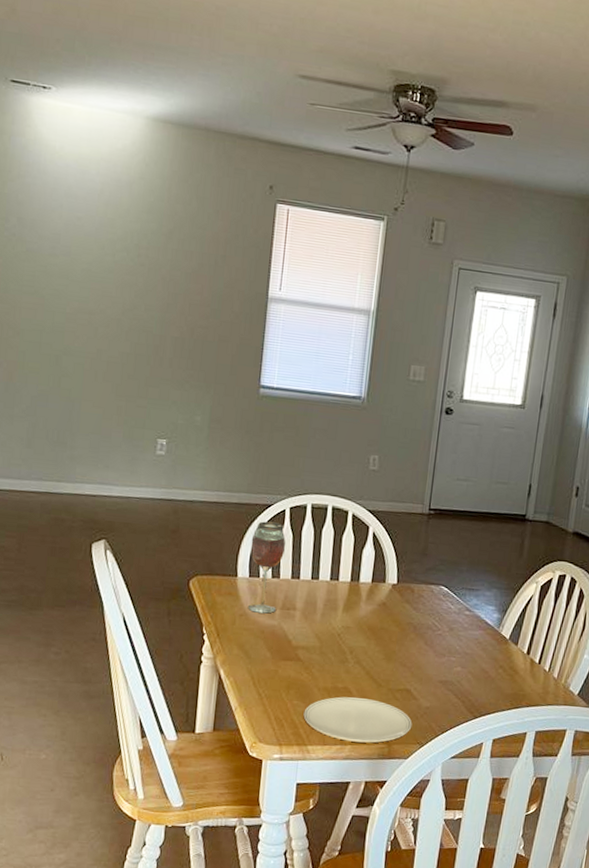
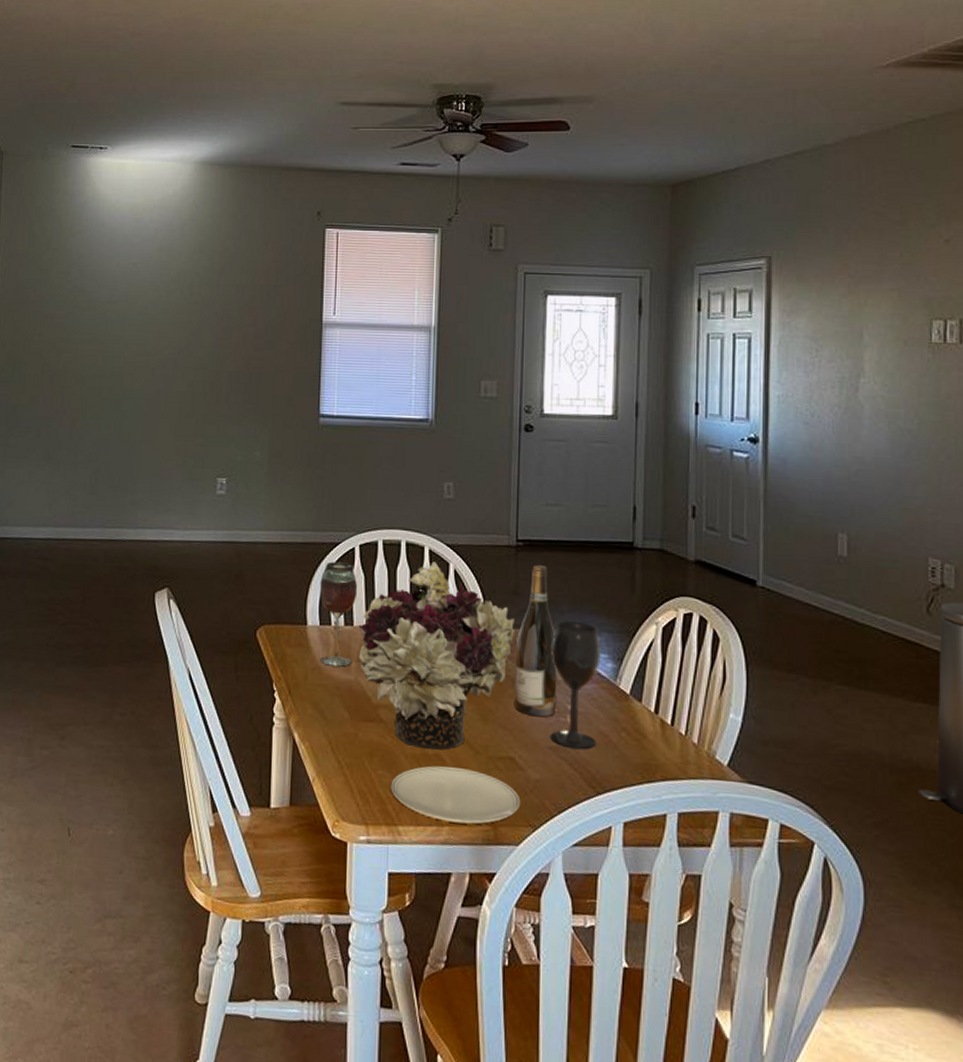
flower arrangement: none [283,524,421,684] -> present [358,561,516,750]
wine bottle: none [415,530,454,657] -> present [514,564,559,717]
wine glass: none [441,578,490,682] -> present [550,621,601,749]

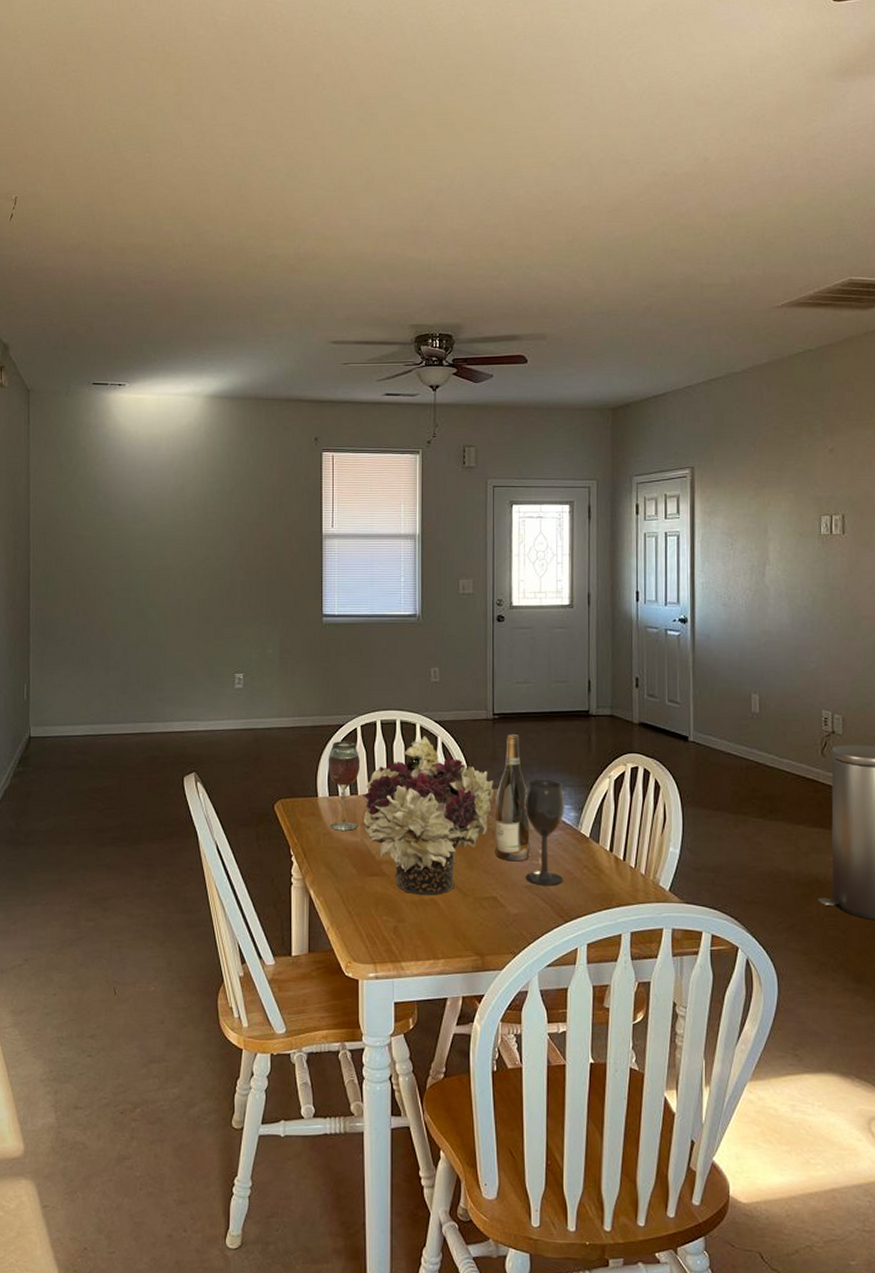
plate: present [390,766,521,825] -> none [394,909,503,956]

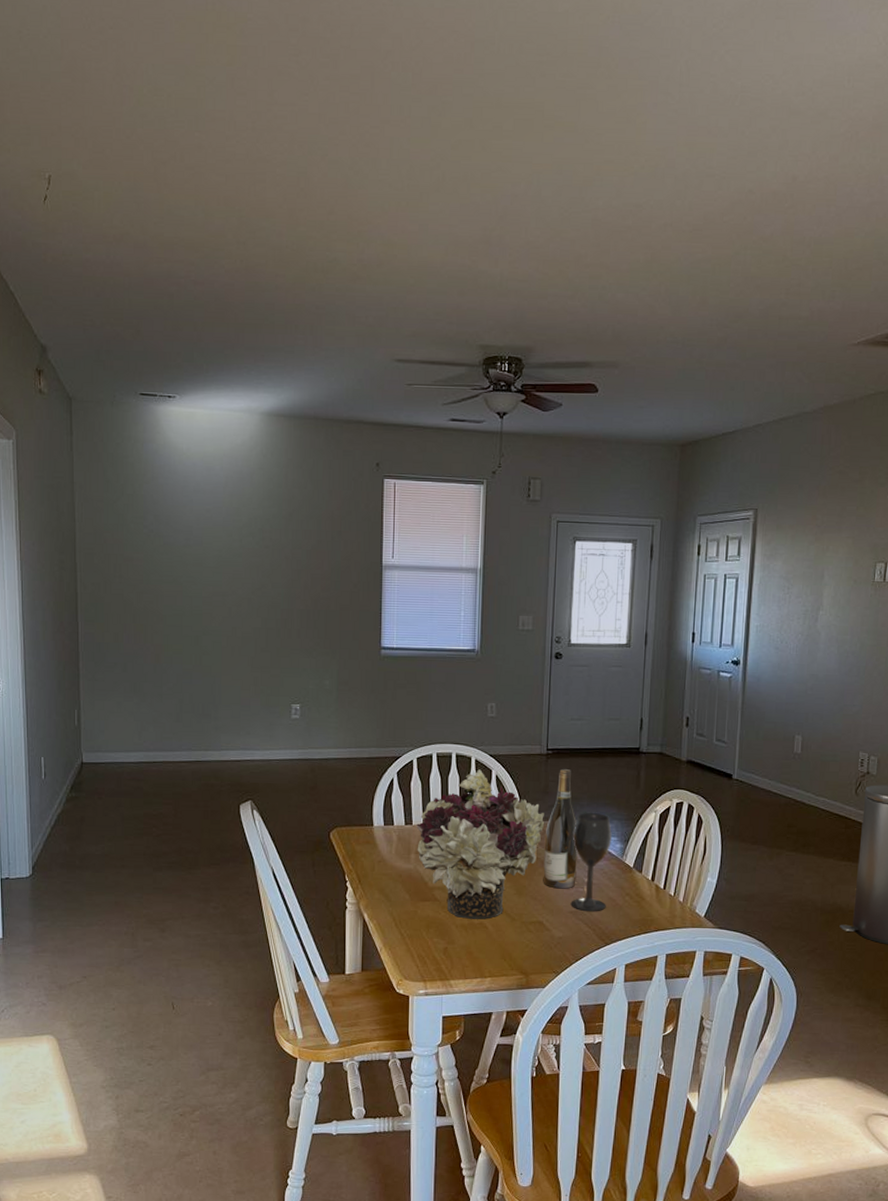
wineglass: present [328,741,361,831] -> none [383,772,416,858]

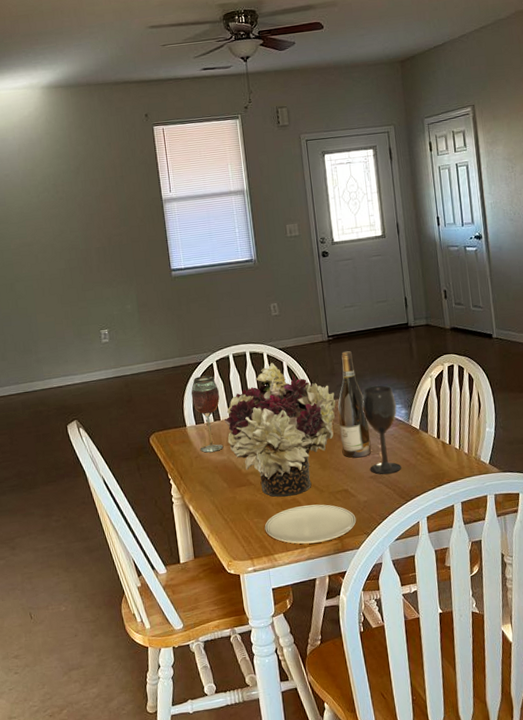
wineglass: none [383,772,416,858] -> present [191,375,223,453]
plate: none [444,932,547,975] -> present [264,504,357,544]

